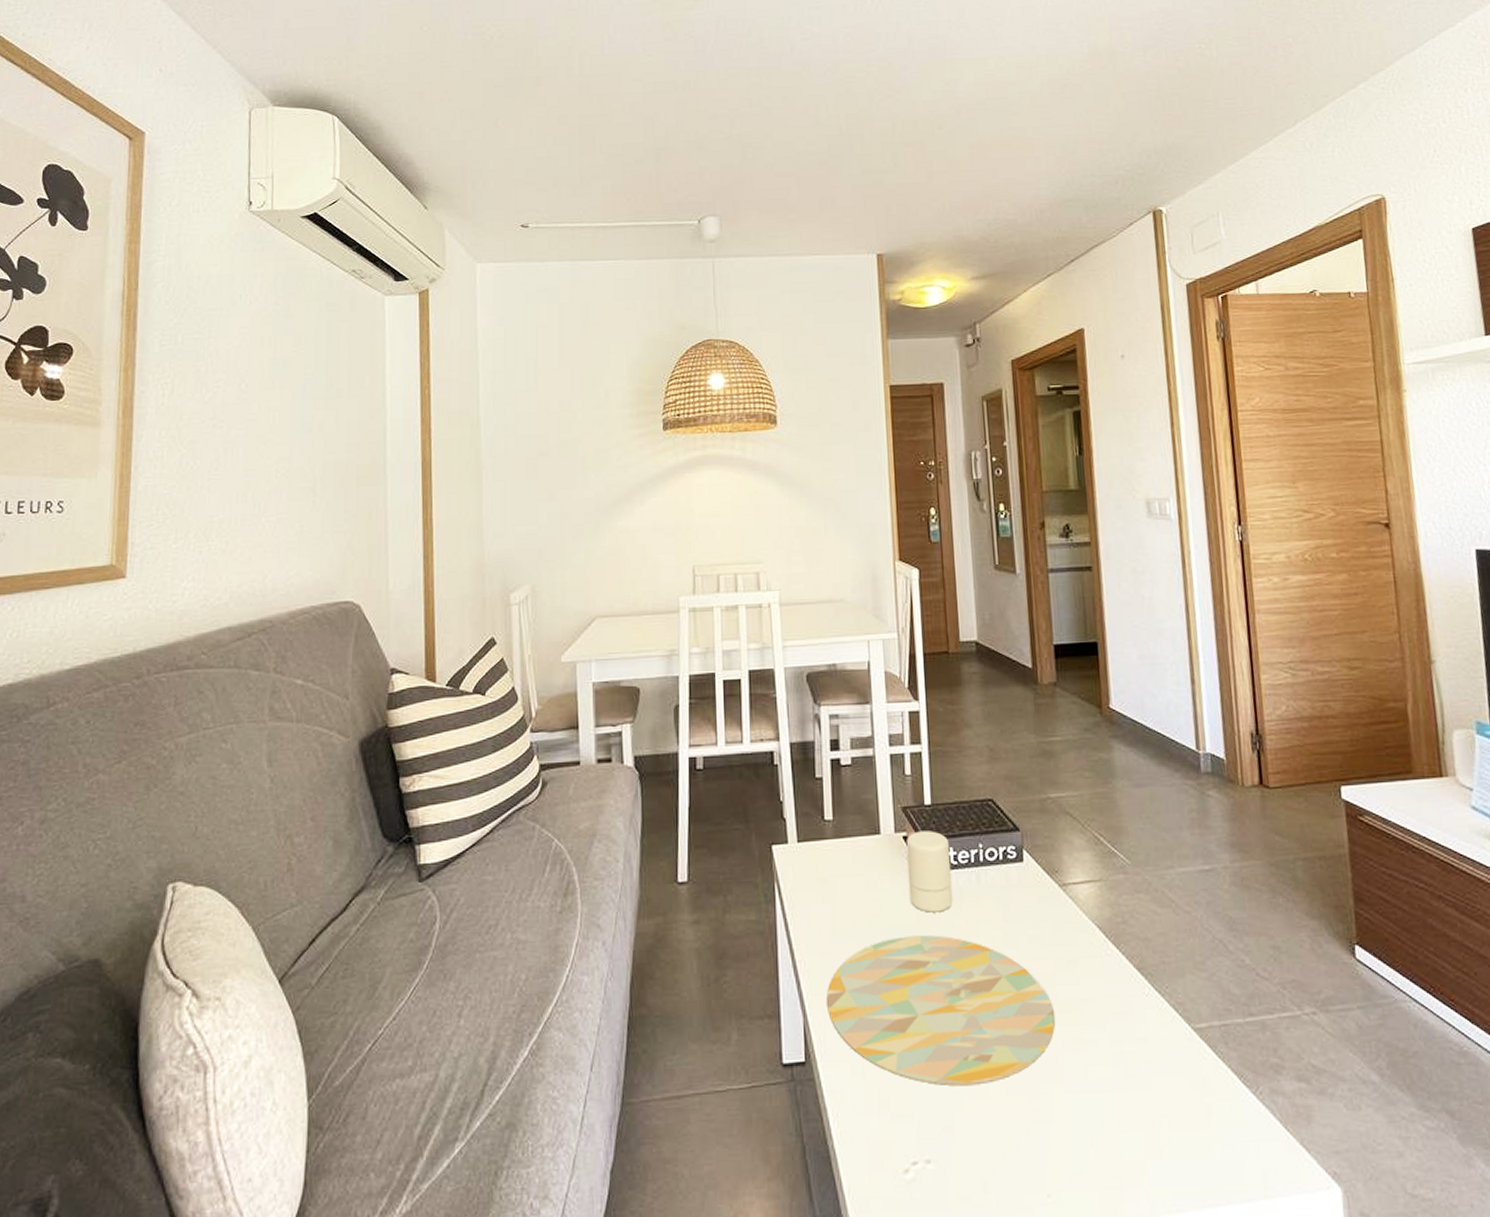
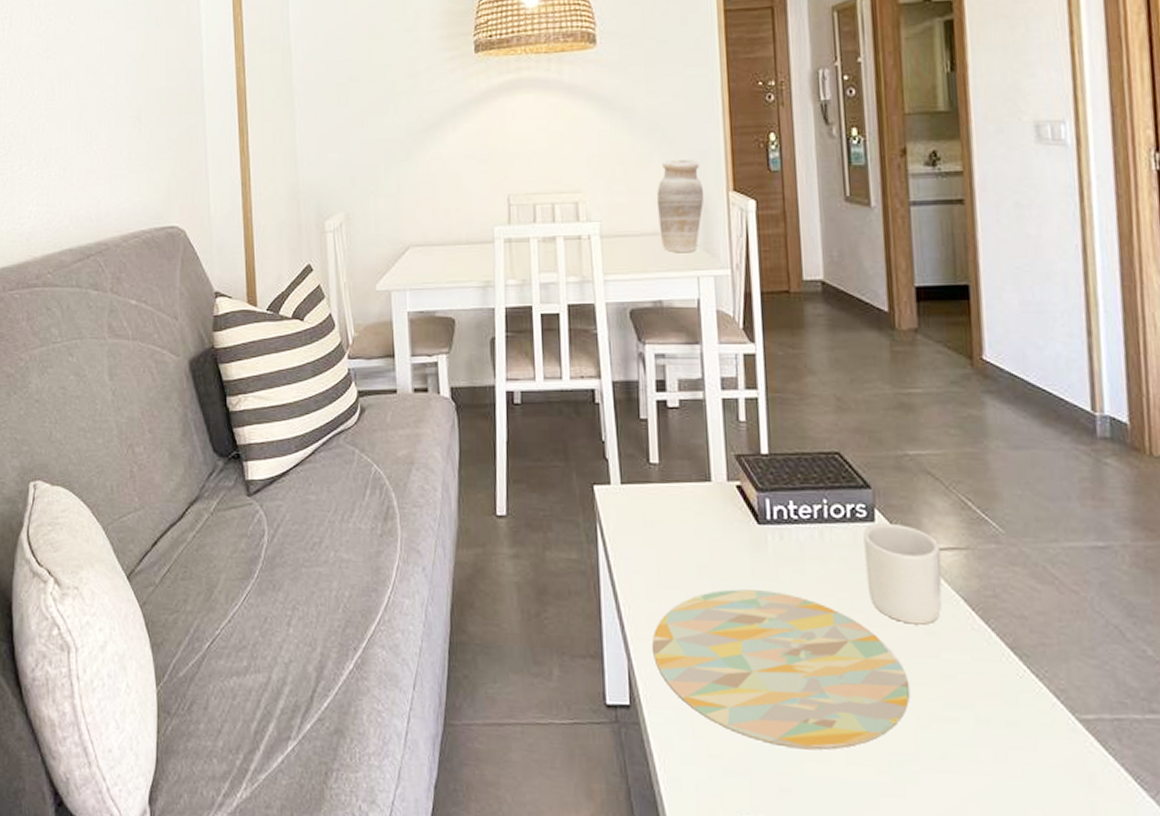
vase: none [831,532,874,619] -> present [656,160,704,253]
candle: present [906,831,953,913] -> none [739,481,793,568]
mug: none [1014,861,1081,955] -> present [863,522,942,625]

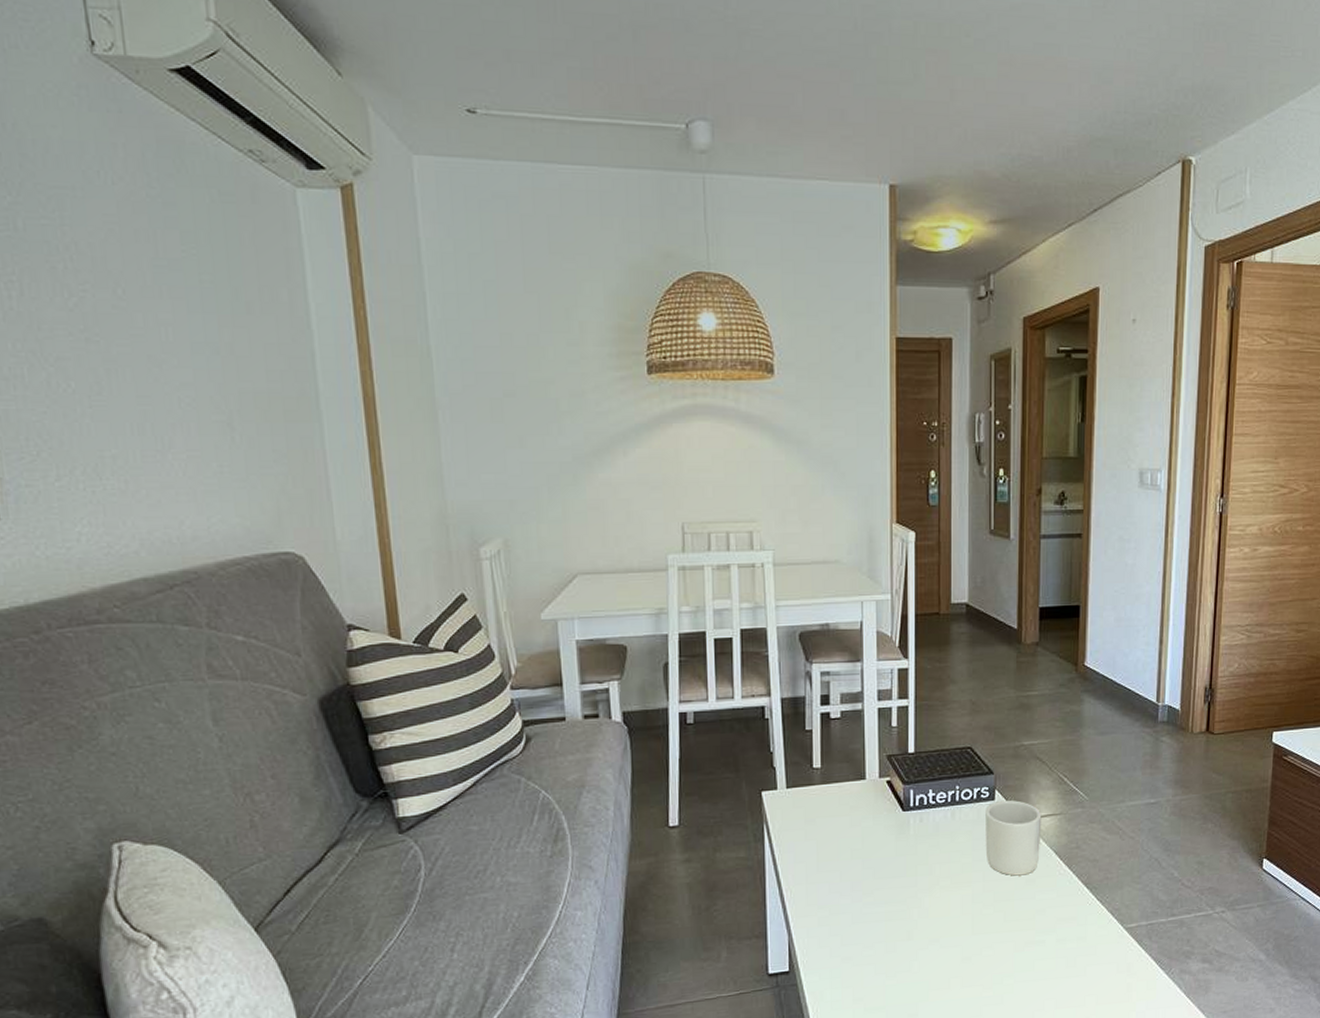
decorative tray: present [653,589,909,750] -> none [810,864,1010,983]
vase: present [656,160,704,253] -> none [827,493,871,580]

